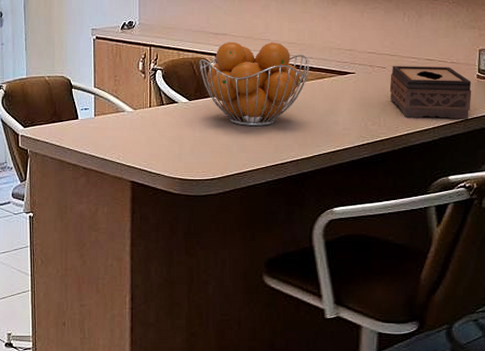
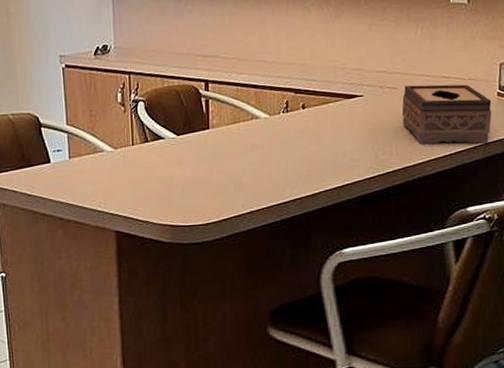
fruit basket: present [199,41,309,127] -> none [186,63,312,162]

